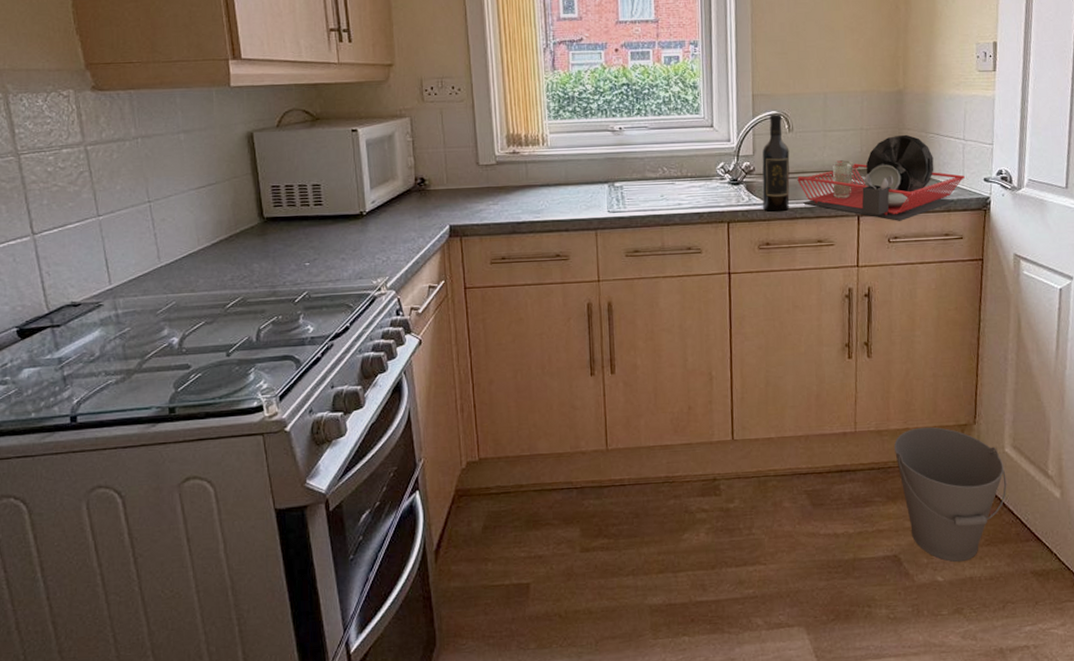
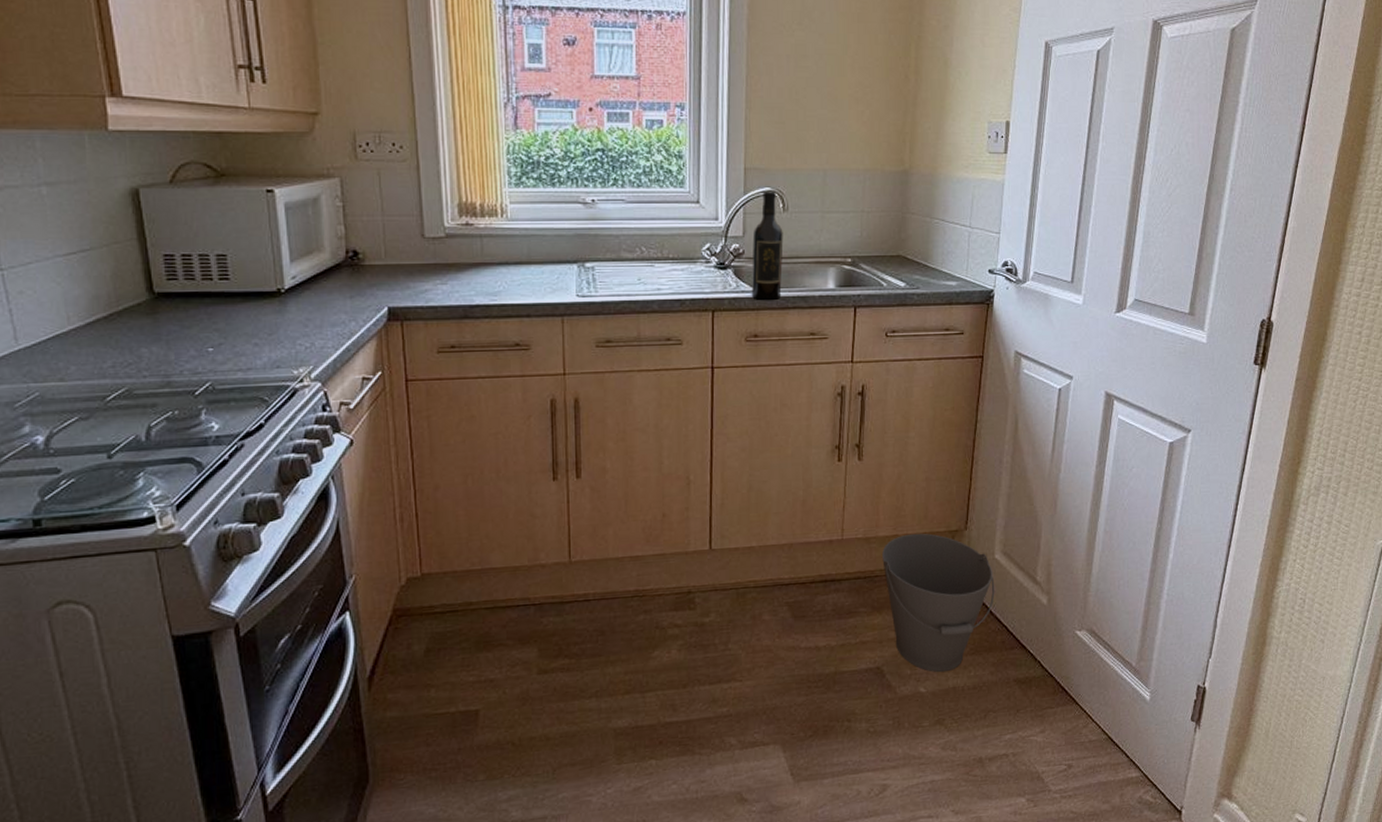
dish rack: present [797,134,965,221] -> none [790,219,969,314]

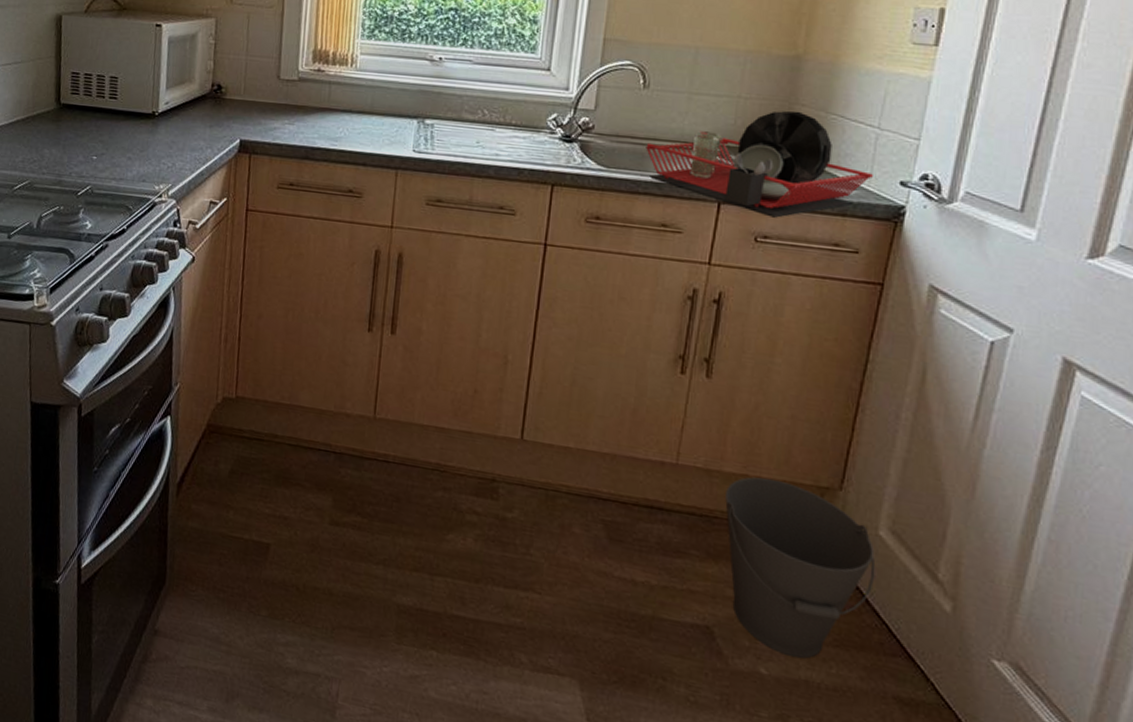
wine bottle: present [751,190,783,301] -> none [597,64,641,183]
dish rack: none [790,219,969,314] -> present [646,111,873,218]

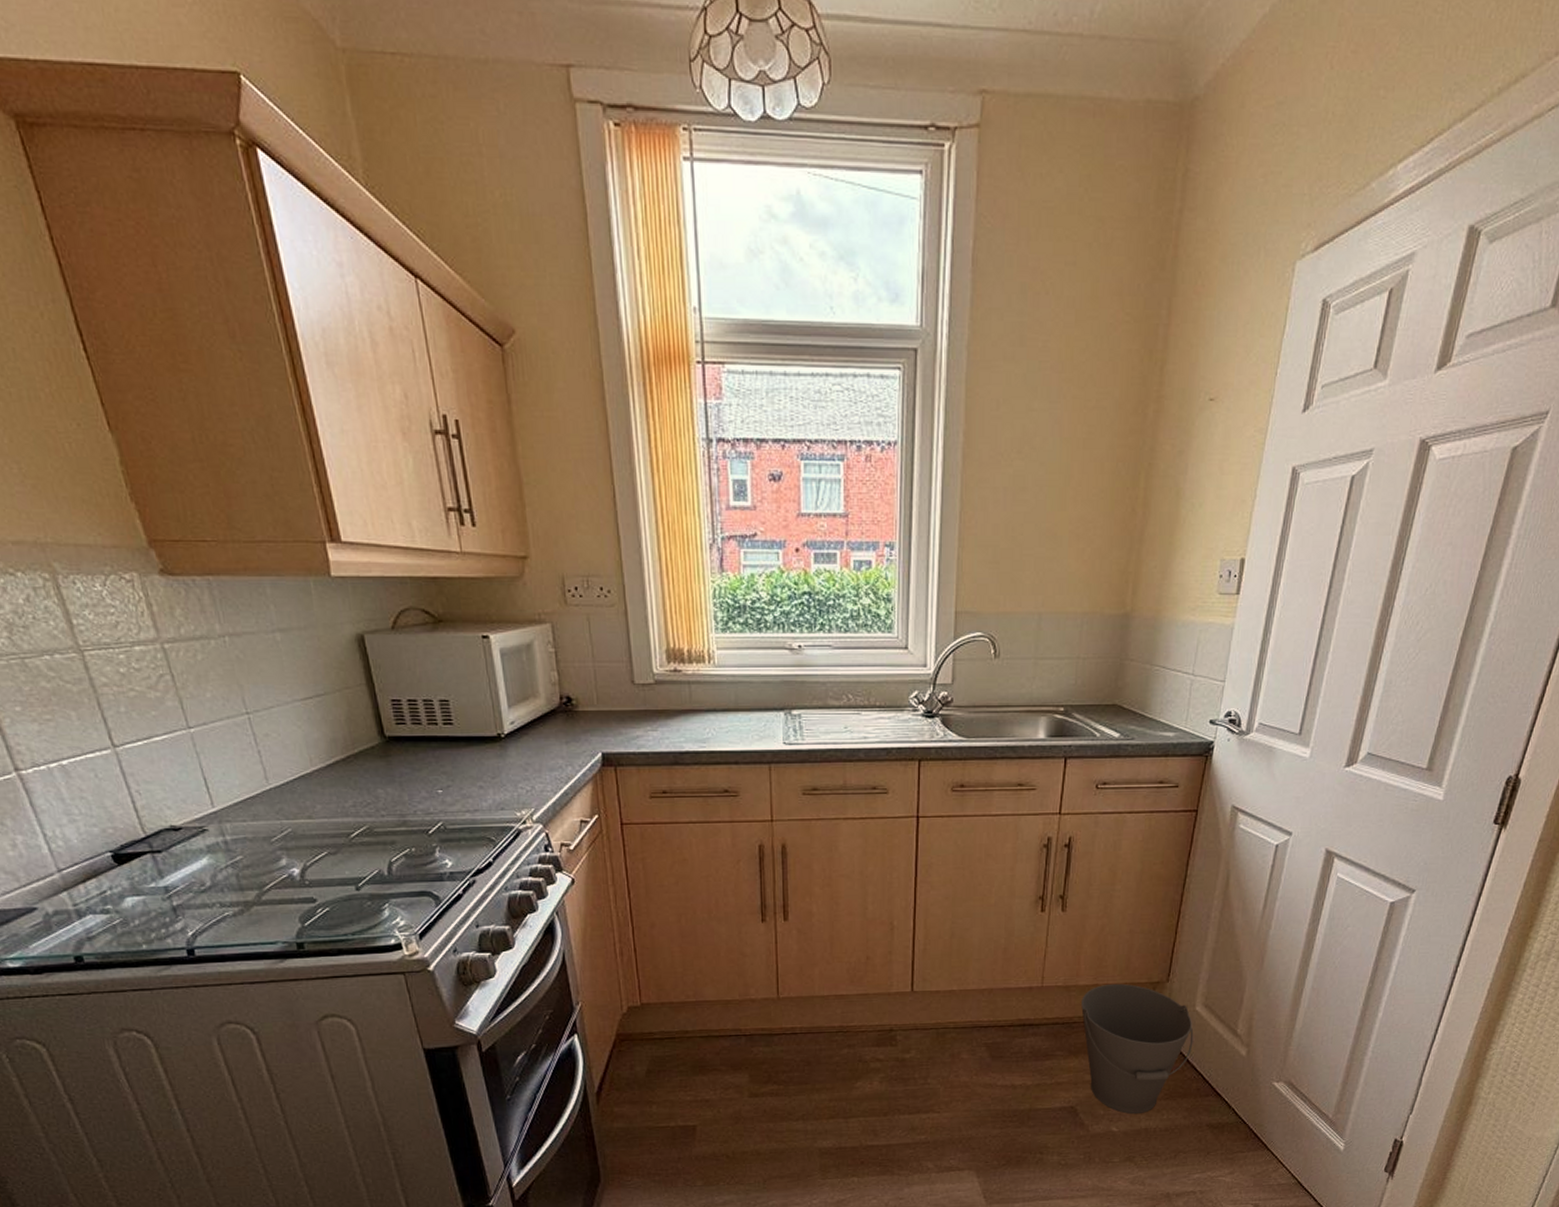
dish rack: present [646,111,873,218] -> none [1000,666,1189,765]

